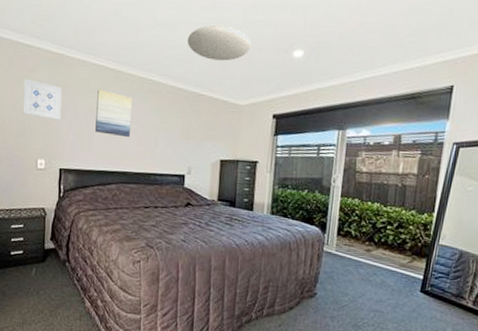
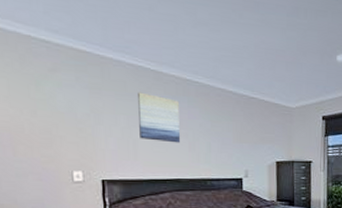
wall art: present [22,79,62,120] -> none [43,80,96,127]
ceiling light: present [187,25,252,61] -> none [232,26,298,64]

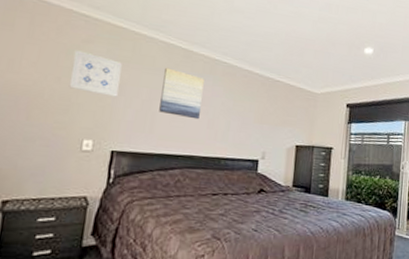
wall art: none [43,80,96,127] -> present [68,50,122,97]

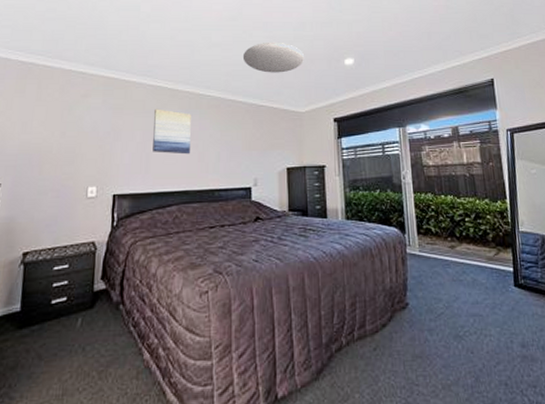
wall art: present [68,50,122,97] -> none [72,105,116,143]
ceiling light: none [264,17,327,52] -> present [242,42,305,73]

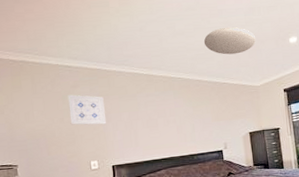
wall art: none [72,105,116,143] -> present [67,94,106,125]
wall art: present [153,109,191,155] -> none [135,92,170,129]

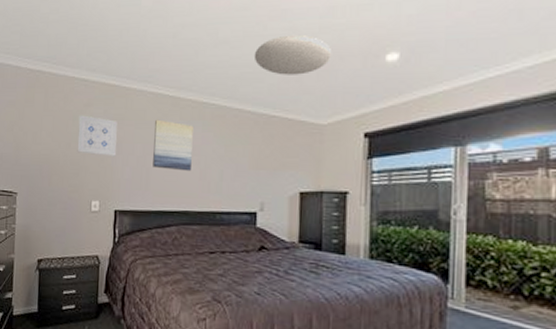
wall art: none [135,92,170,129] -> present [153,119,193,172]

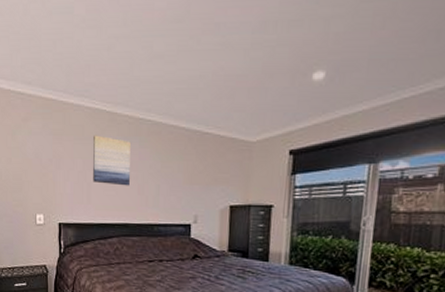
wall art: present [77,115,117,156] -> none [18,130,56,171]
ceiling light: present [254,34,332,75] -> none [188,50,263,92]

